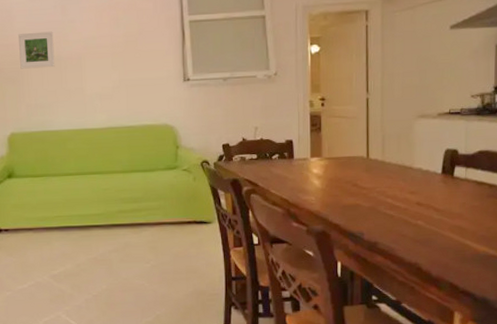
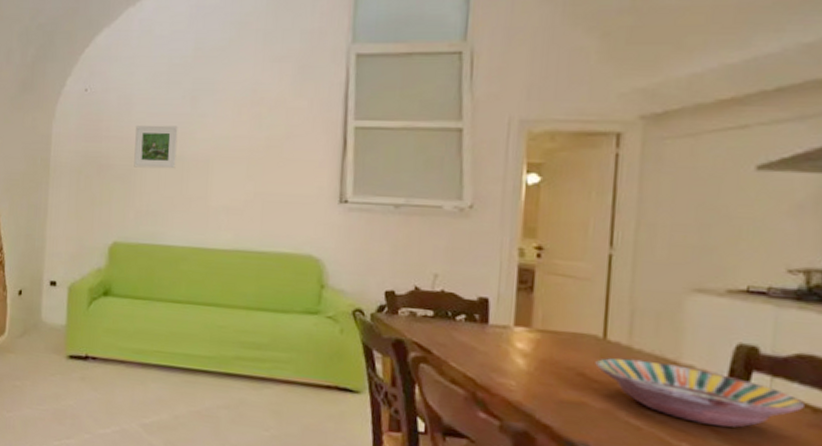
serving bowl: none [363,169,485,207] -> present [595,357,804,428]

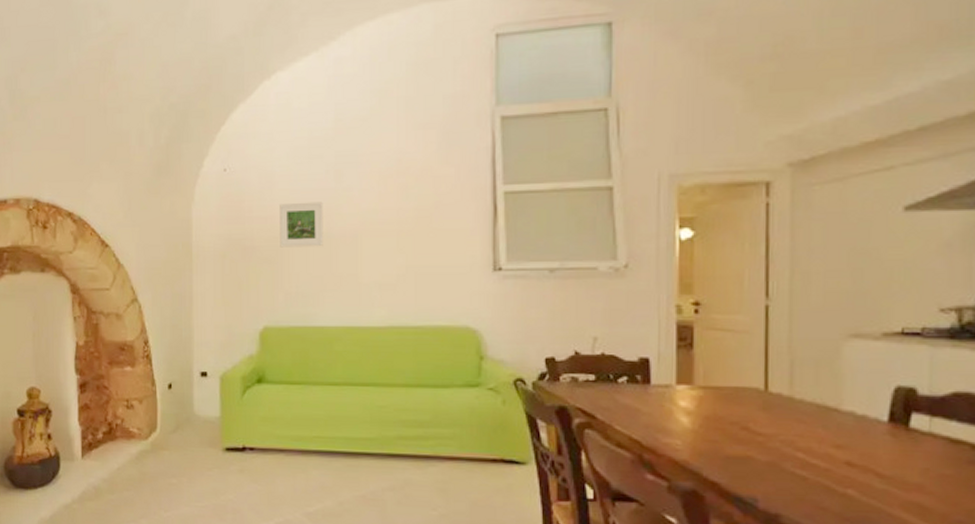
serving bowl: present [595,357,804,428] -> none [758,409,963,471]

